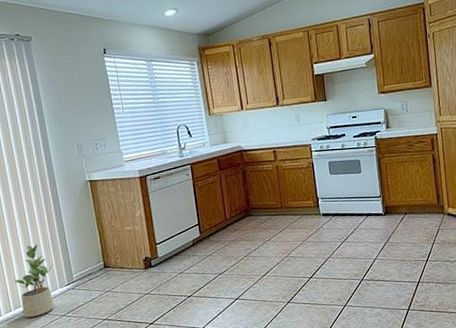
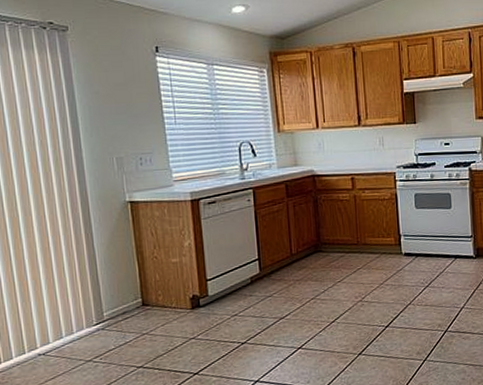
potted plant: present [15,244,56,318] -> none [31,274,80,362]

